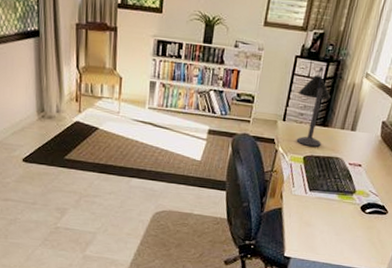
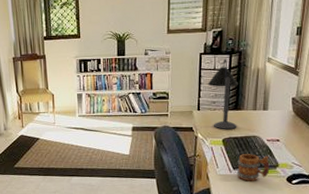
mug: none [312,175,348,206] -> present [236,154,270,181]

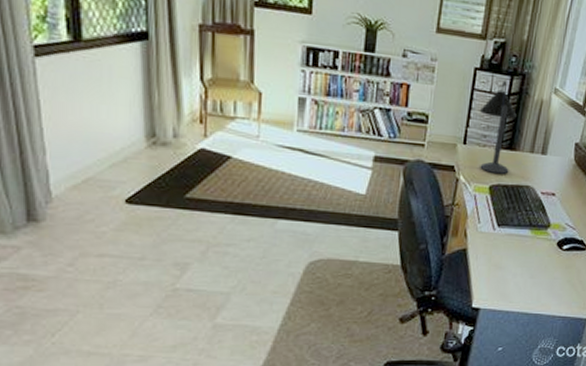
mug: present [236,154,270,181] -> none [501,207,542,244]

